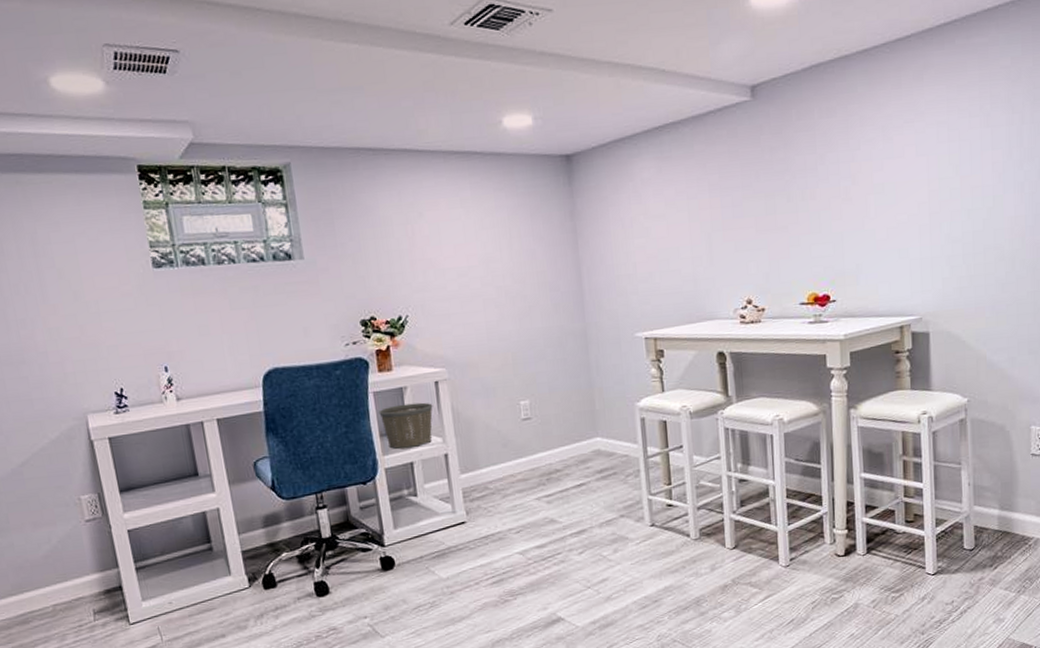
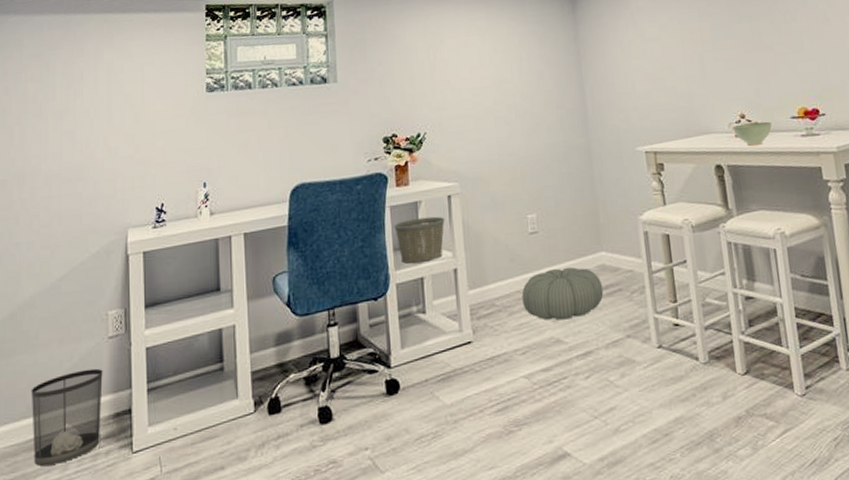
waste bin: none [12,549,94,637] -> present [31,368,103,466]
pouf: none [515,452,598,502] -> present [522,267,604,320]
bowl: none [738,307,780,333] -> present [732,121,773,146]

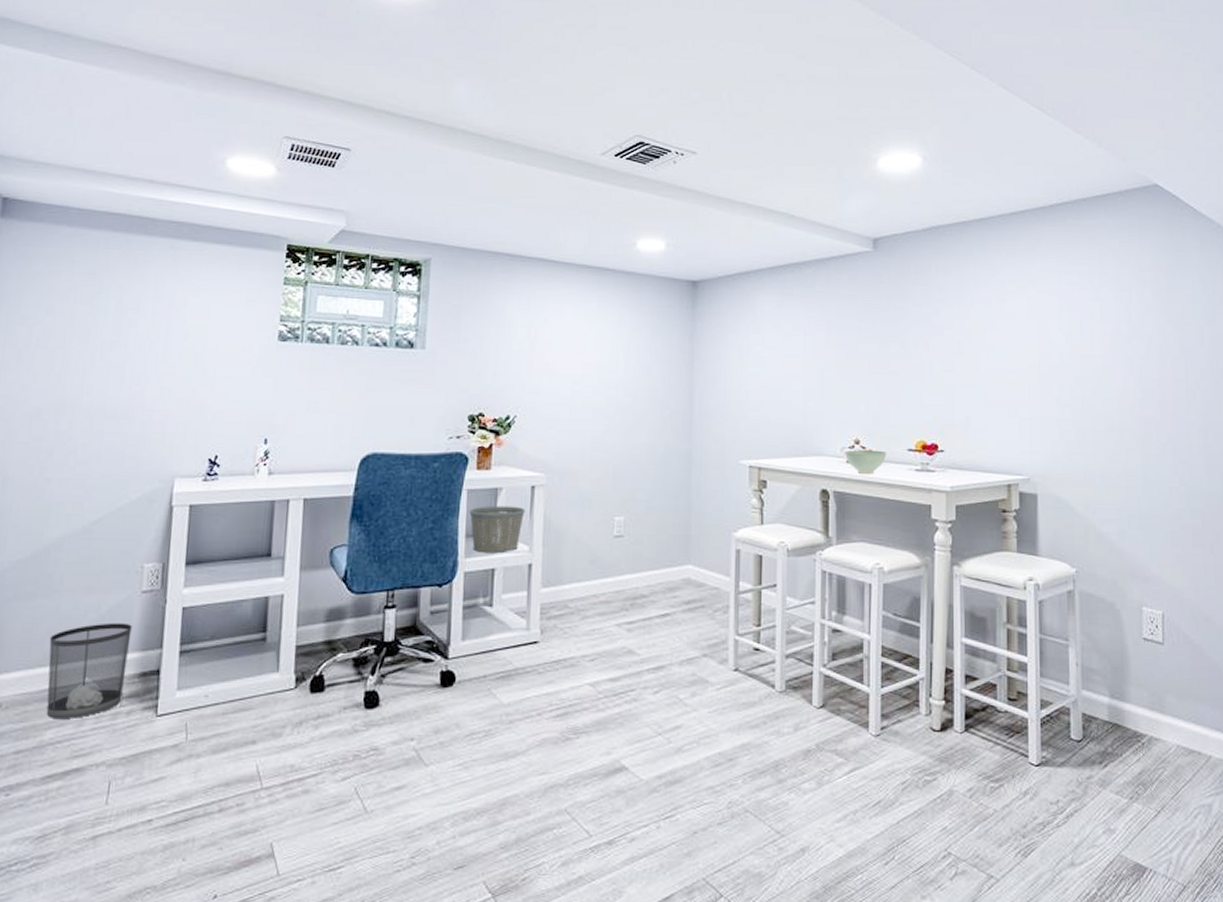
pouf: present [522,267,604,320] -> none [597,576,685,630]

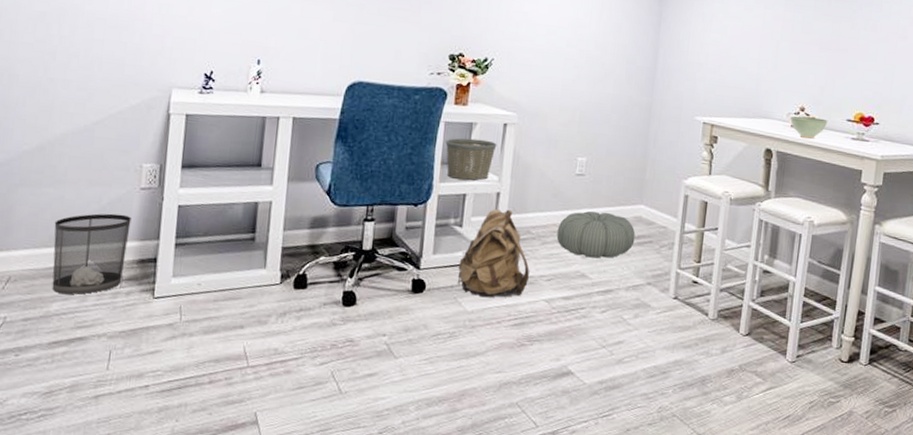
backpack: none [490,582,570,687] -> present [457,209,530,298]
pouf: none [597,576,685,630] -> present [556,210,636,258]

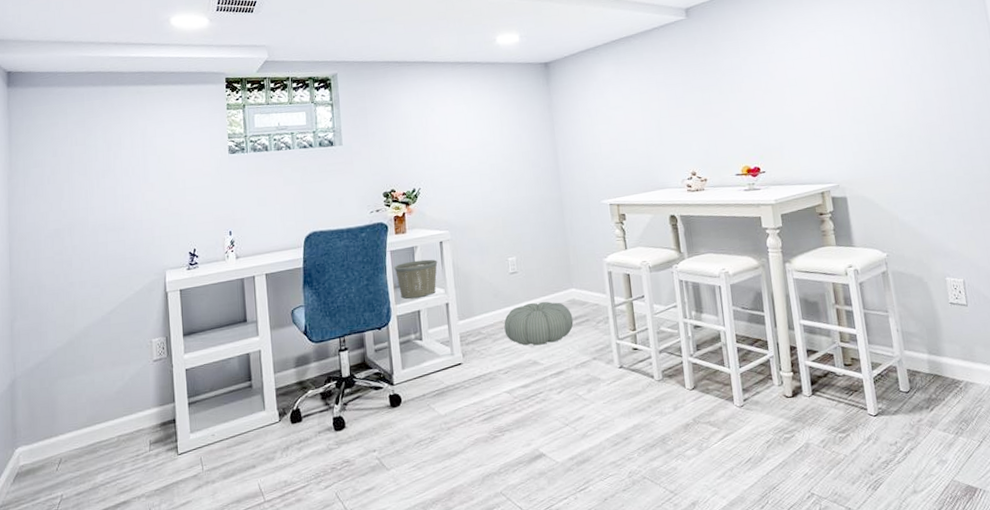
waste bin: present [52,213,131,295] -> none [90,386,150,466]
backpack: present [457,209,530,298] -> none [426,316,489,400]
bowl: present [790,115,828,139] -> none [685,178,720,199]

